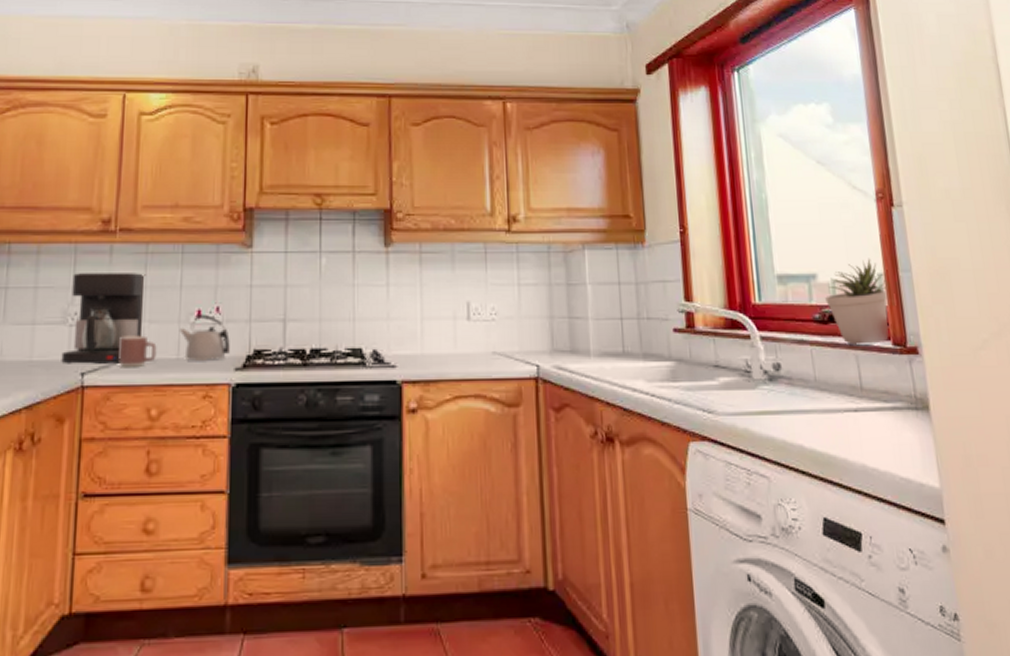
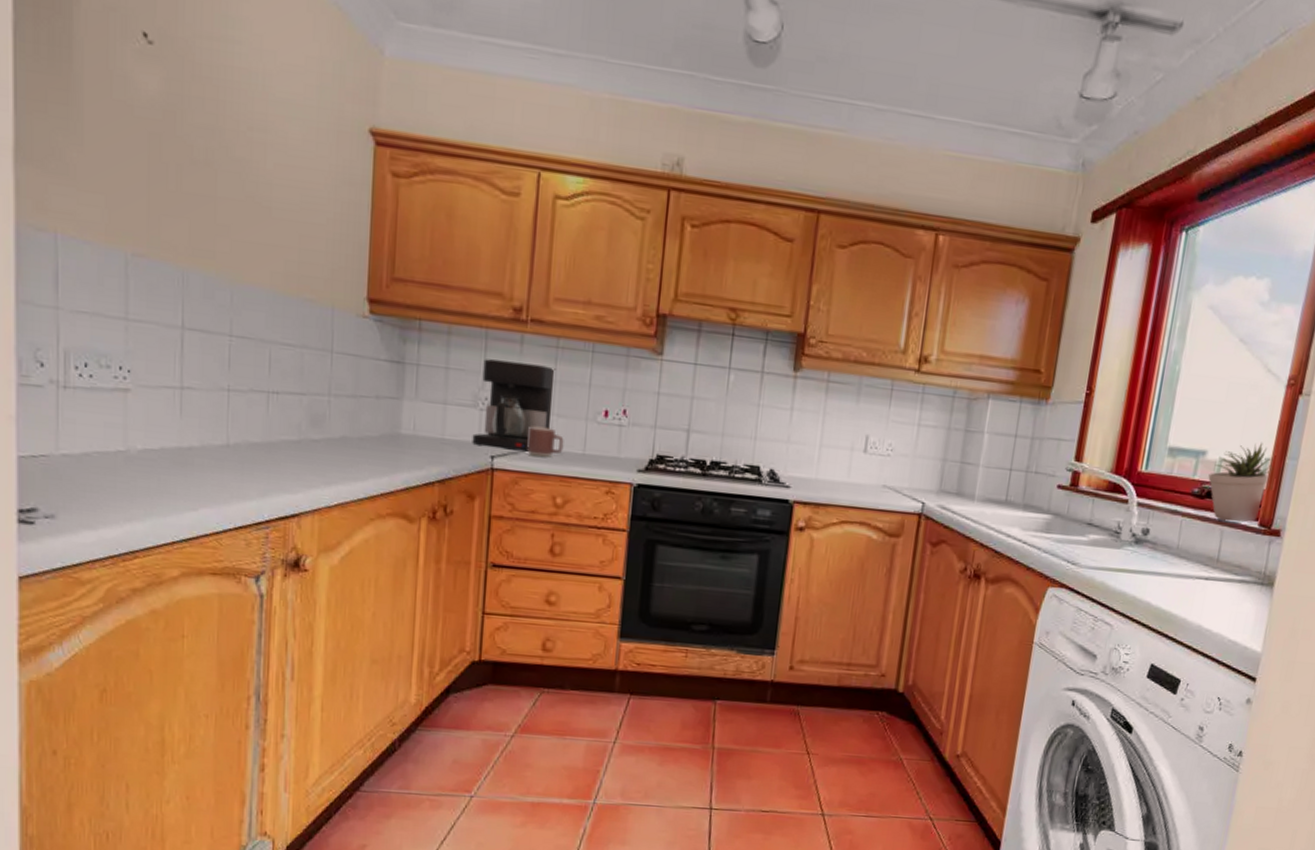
kettle: present [179,314,230,362] -> none [586,414,635,461]

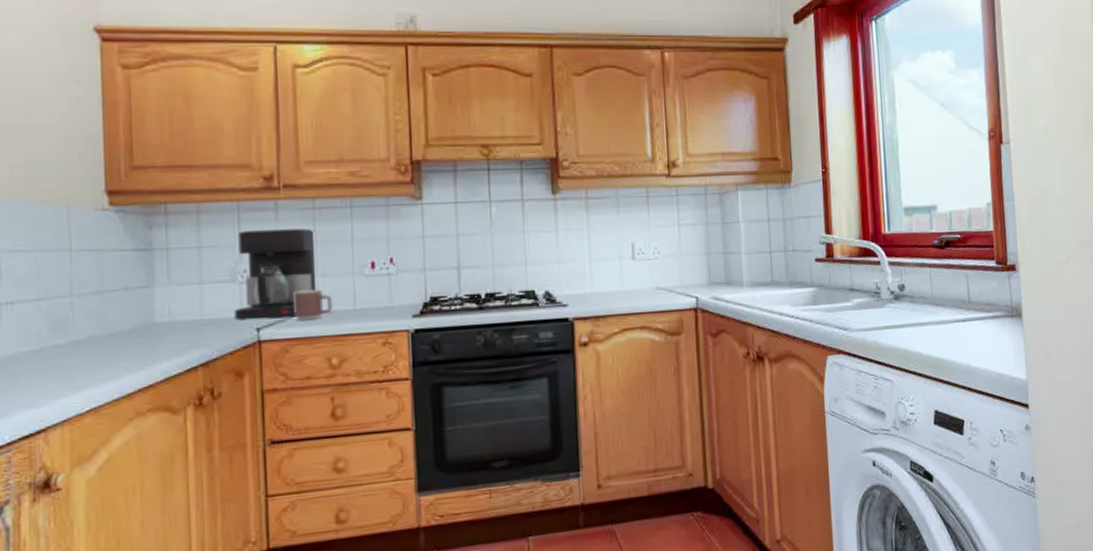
potted plant: present [1208,442,1272,523] -> none [943,190,995,265]

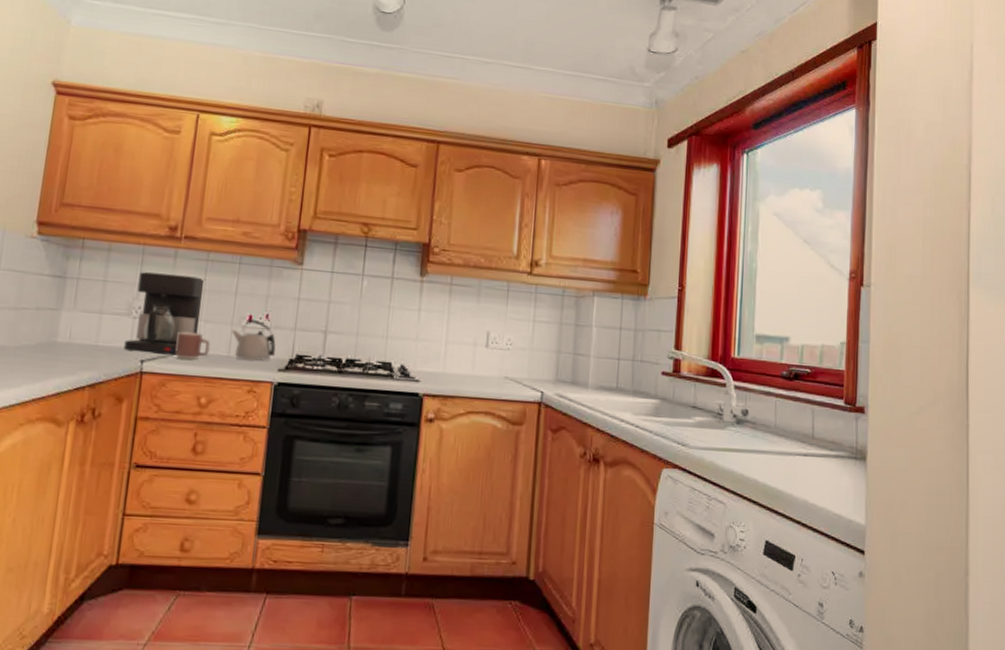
kettle: none [353,265,406,312] -> present [231,318,276,361]

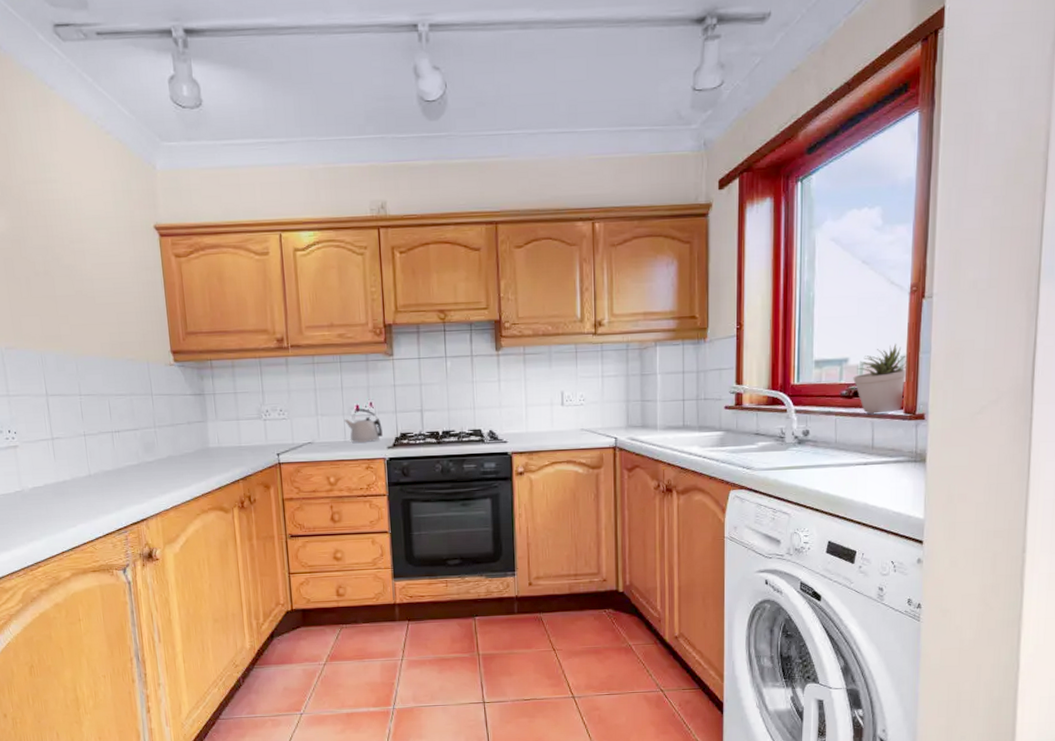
coffee maker: present [123,272,206,355] -> none [261,379,319,448]
mug: present [175,332,211,360] -> none [301,425,330,448]
potted plant: none [794,328,848,402] -> present [853,343,909,414]

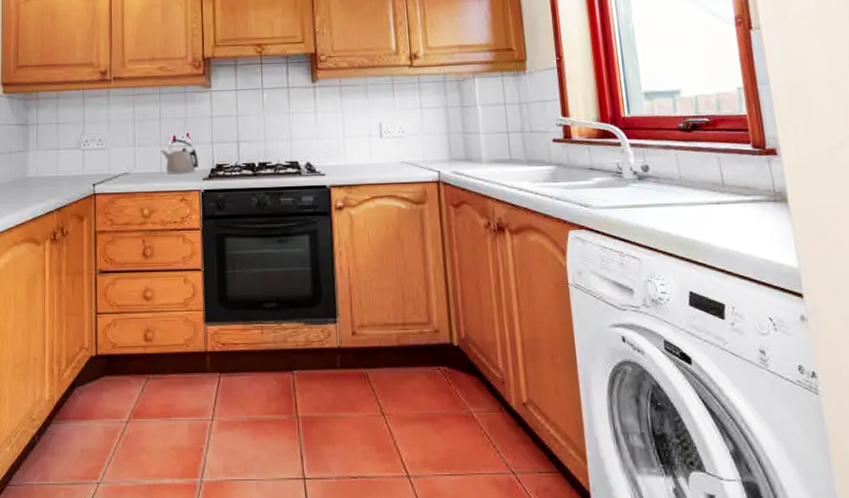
potted plant: present [853,343,909,414] -> none [688,74,749,148]

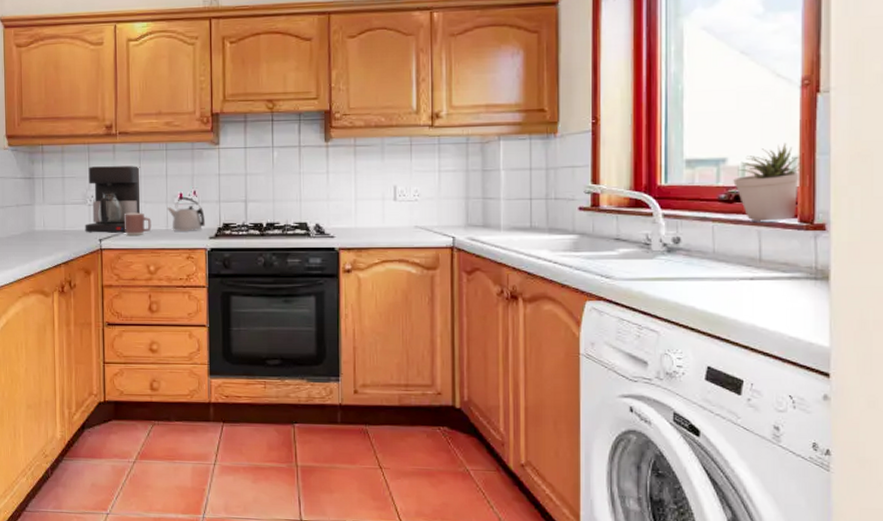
coffee maker: none [78,110,136,178] -> present [85,166,142,233]
mug: none [118,156,145,179] -> present [125,212,152,235]
potted plant: none [688,74,749,148] -> present [733,142,802,221]

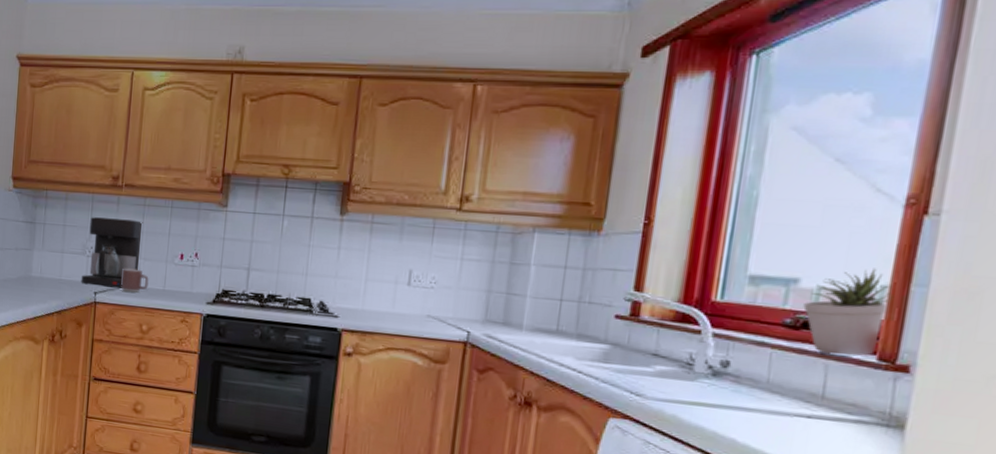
kettle: present [166,196,205,232] -> none [166,257,204,295]

